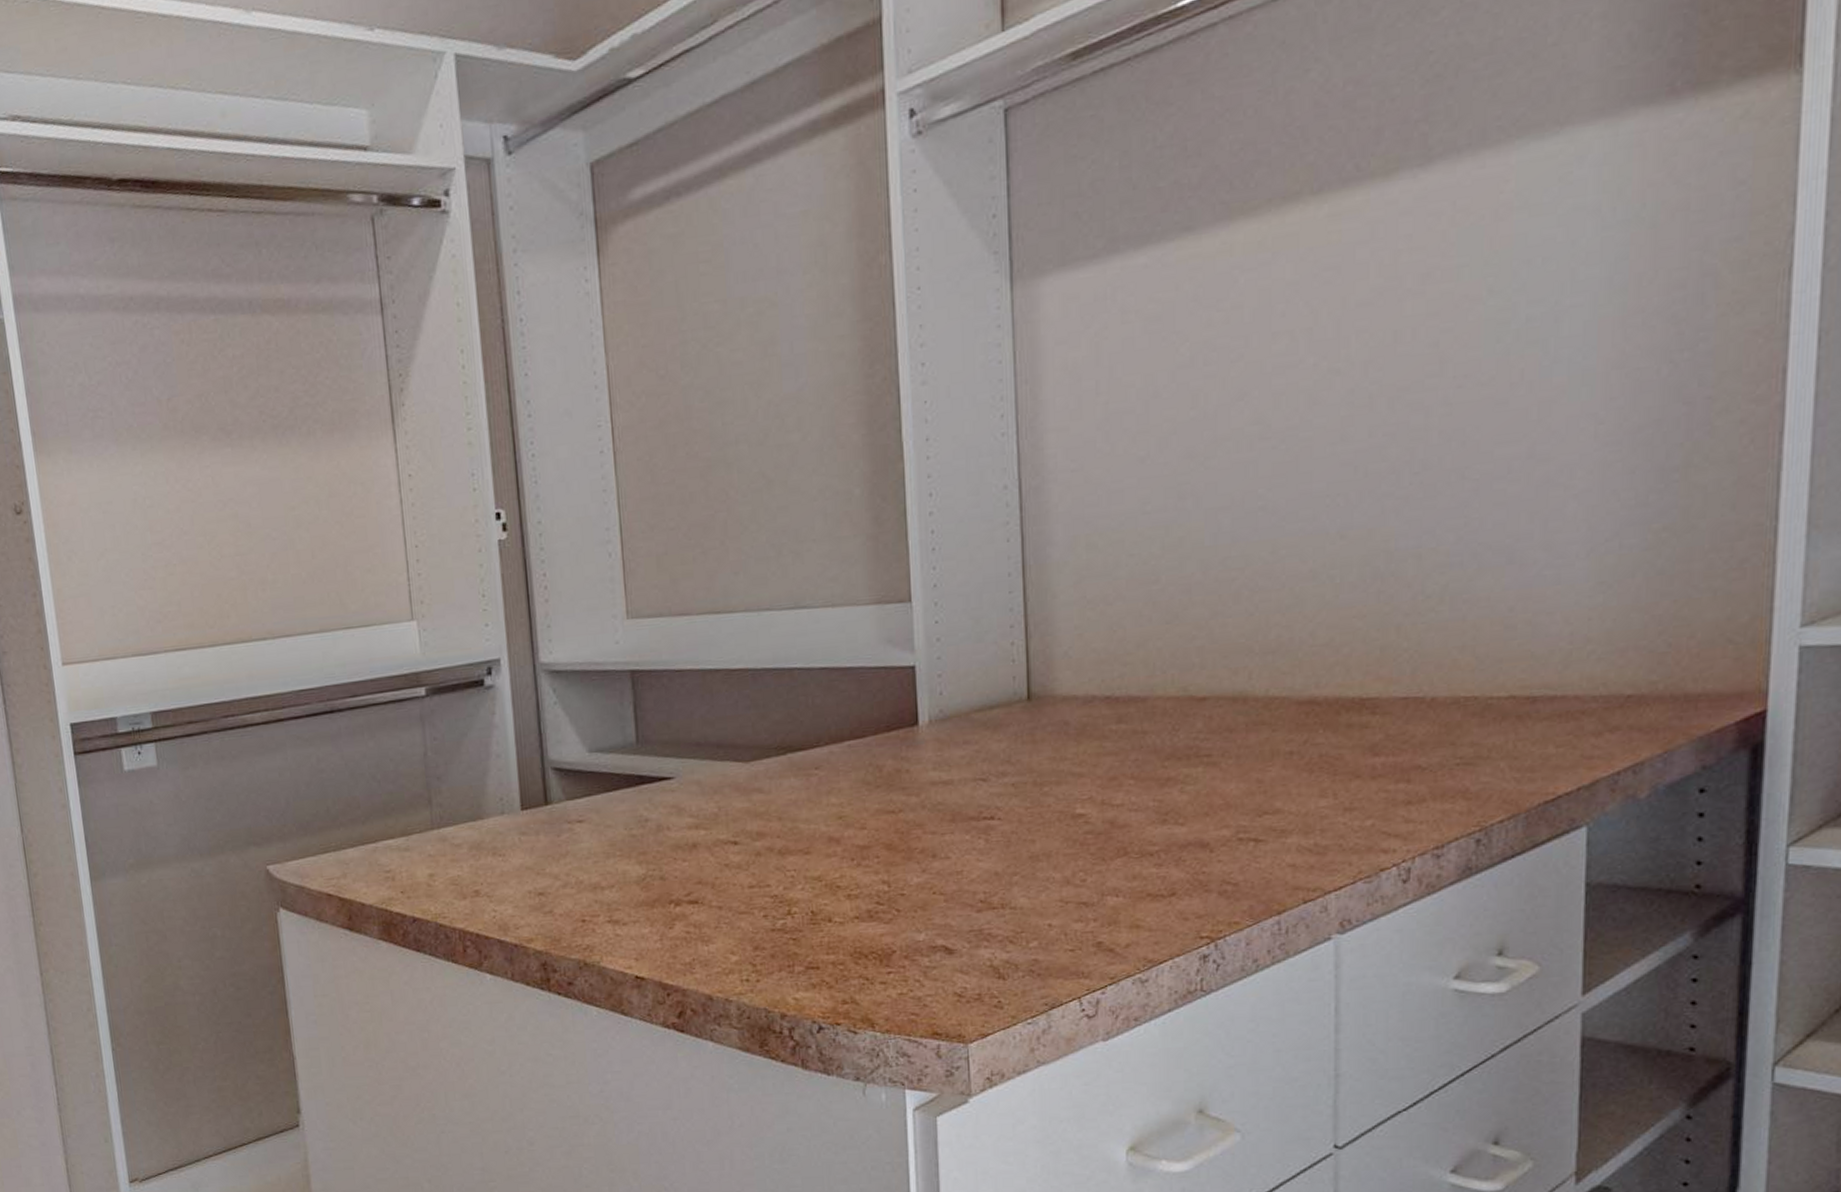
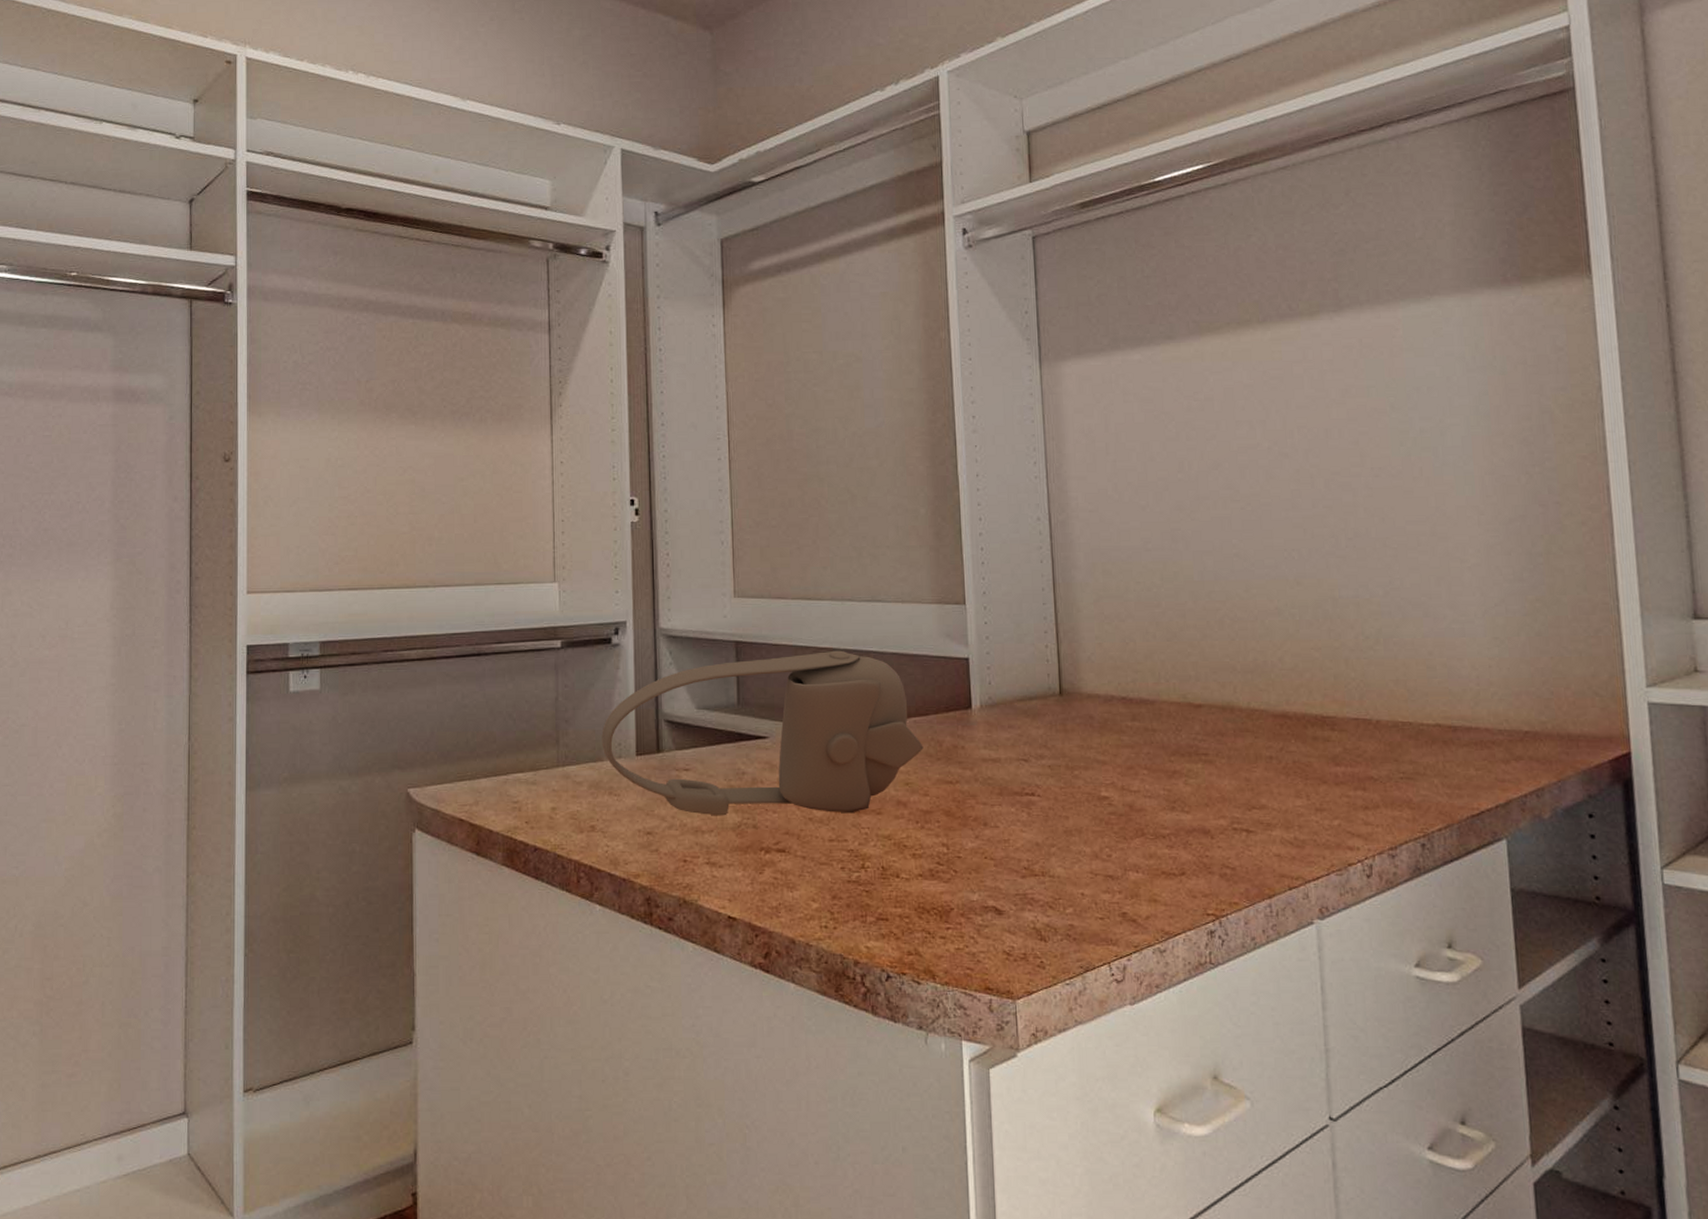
handbag: none [479,670,860,870] -> present [601,650,924,816]

